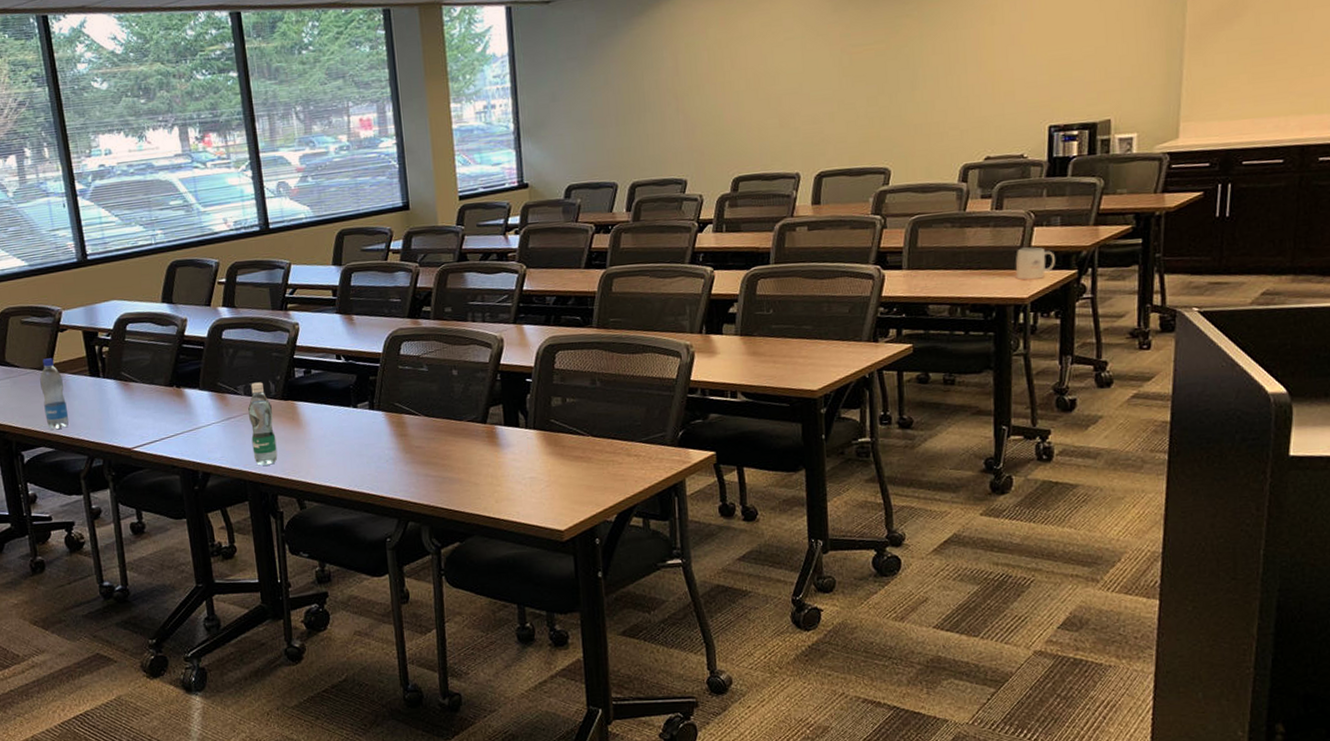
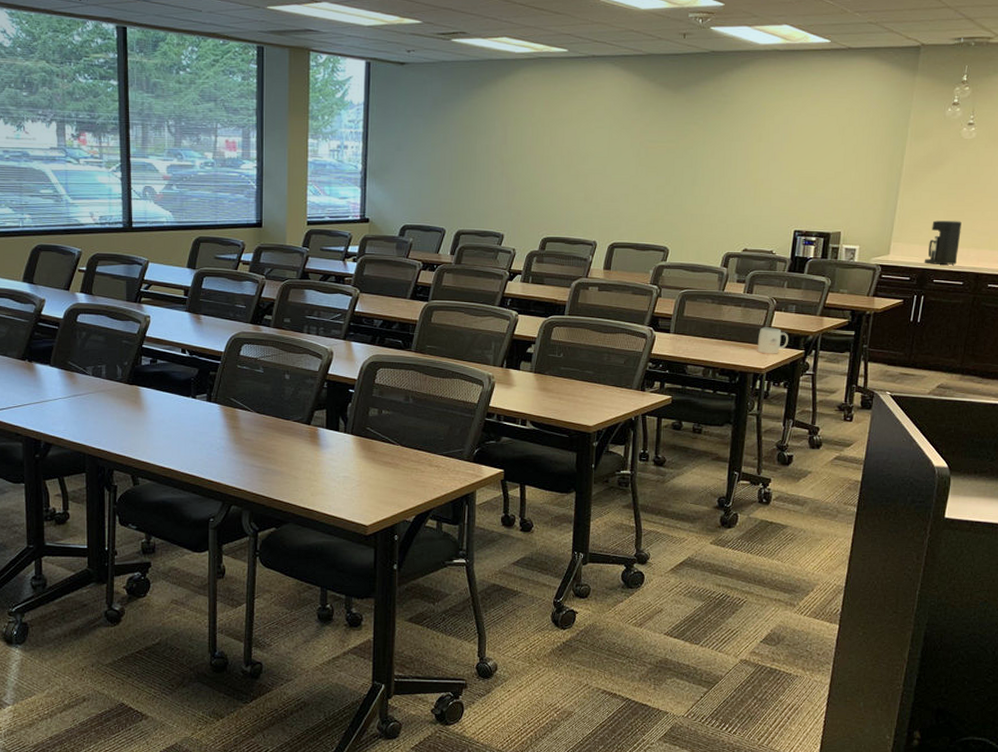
bottle: present [248,382,278,466] -> none [95,365,118,442]
coffee maker: none [1226,83,1274,144] -> present [924,220,962,265]

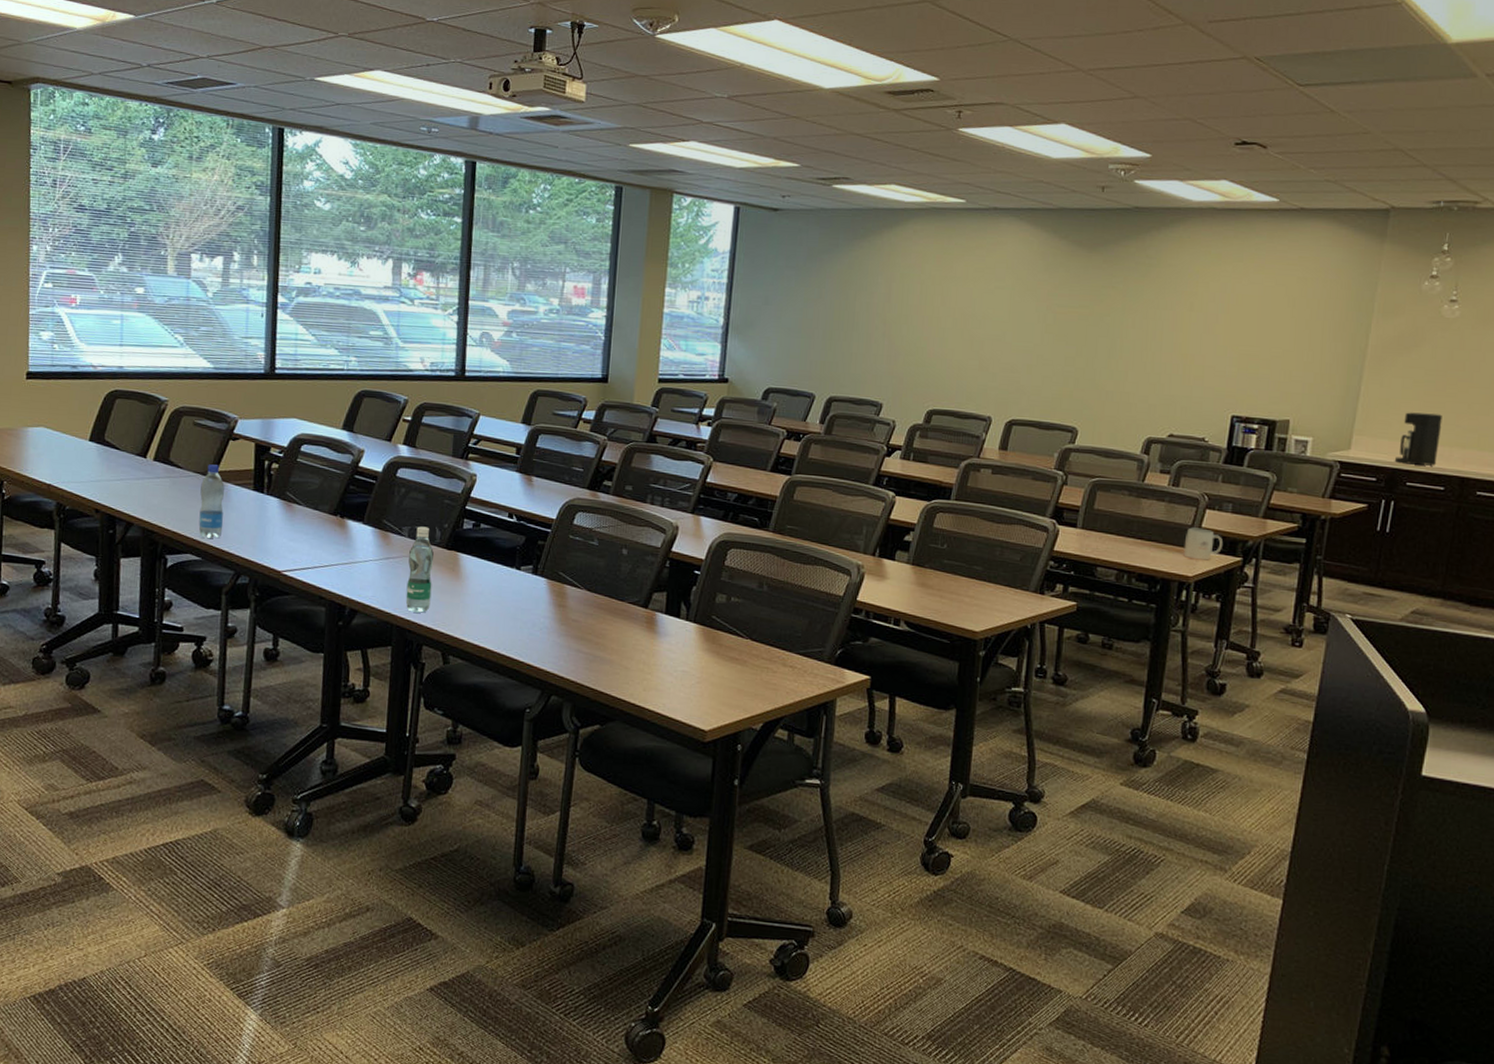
bottle: none [95,365,118,442] -> present [405,526,434,613]

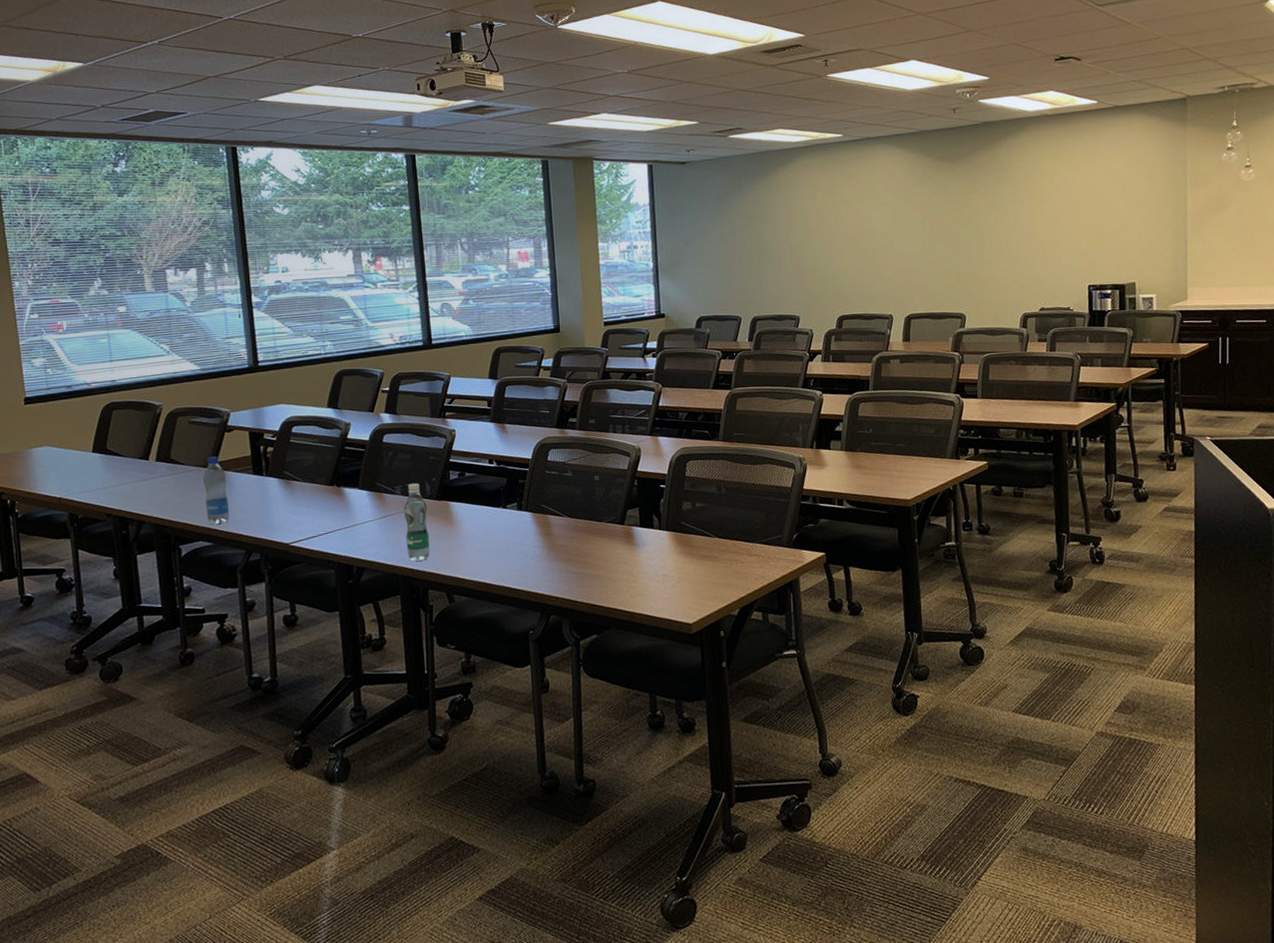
mug: present [1183,527,1223,561] -> none [1067,383,1098,411]
coffee maker: present [1394,412,1442,466] -> none [1223,260,1257,306]

